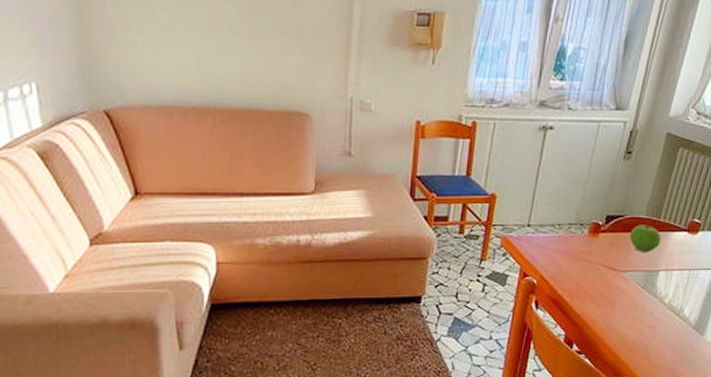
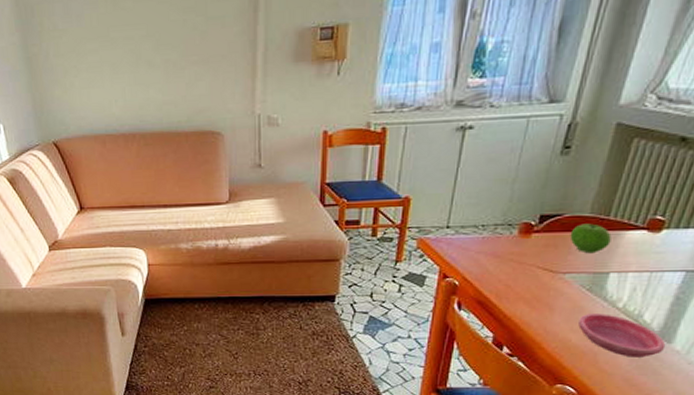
saucer: none [634,309,700,350] -> present [578,314,666,358]

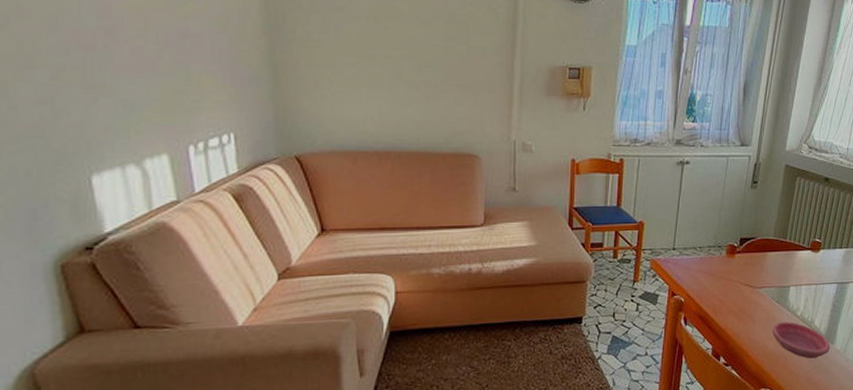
fruit: present [569,223,612,254] -> none [761,245,789,271]

